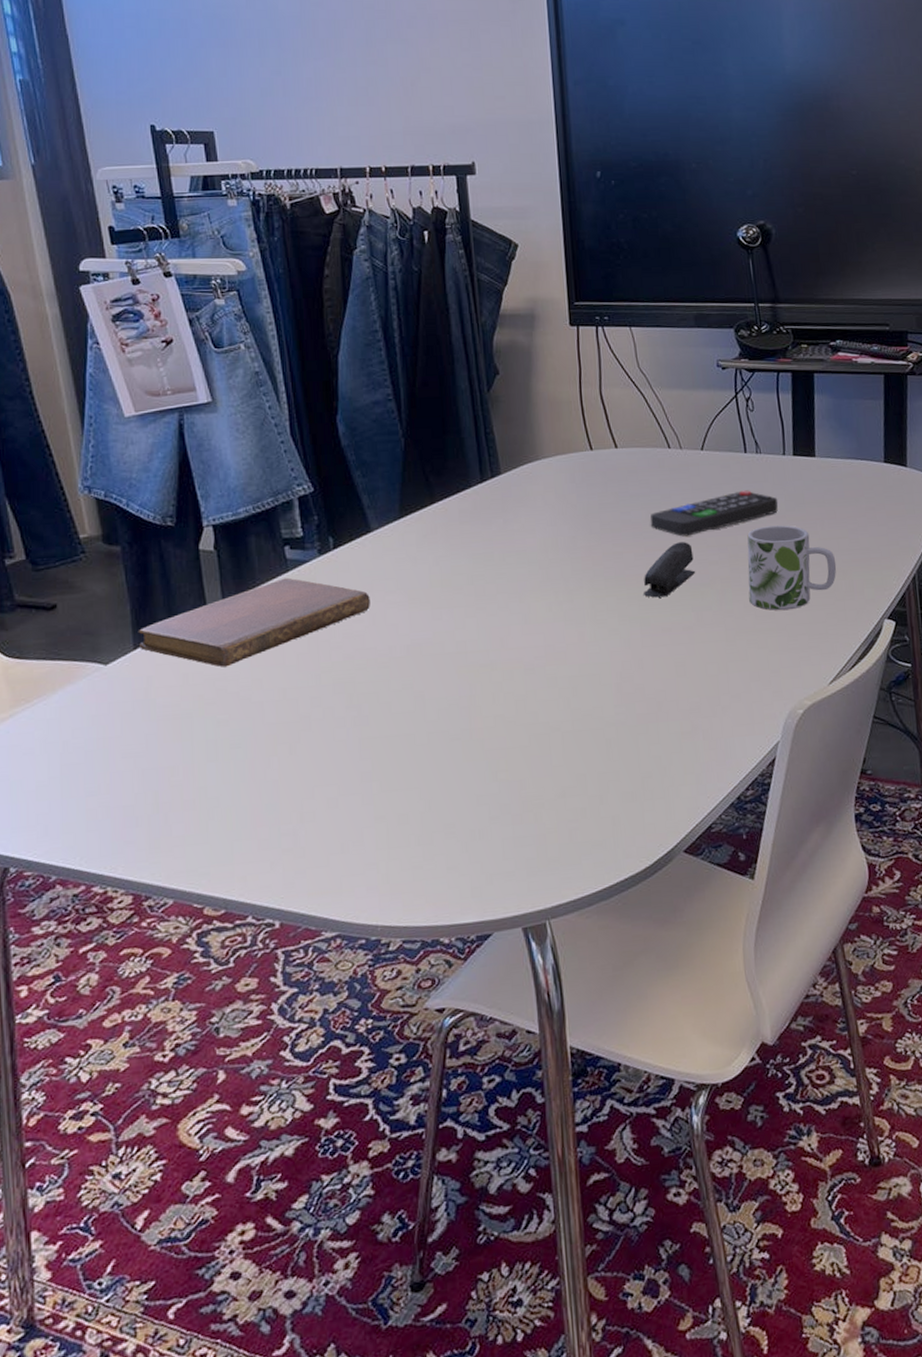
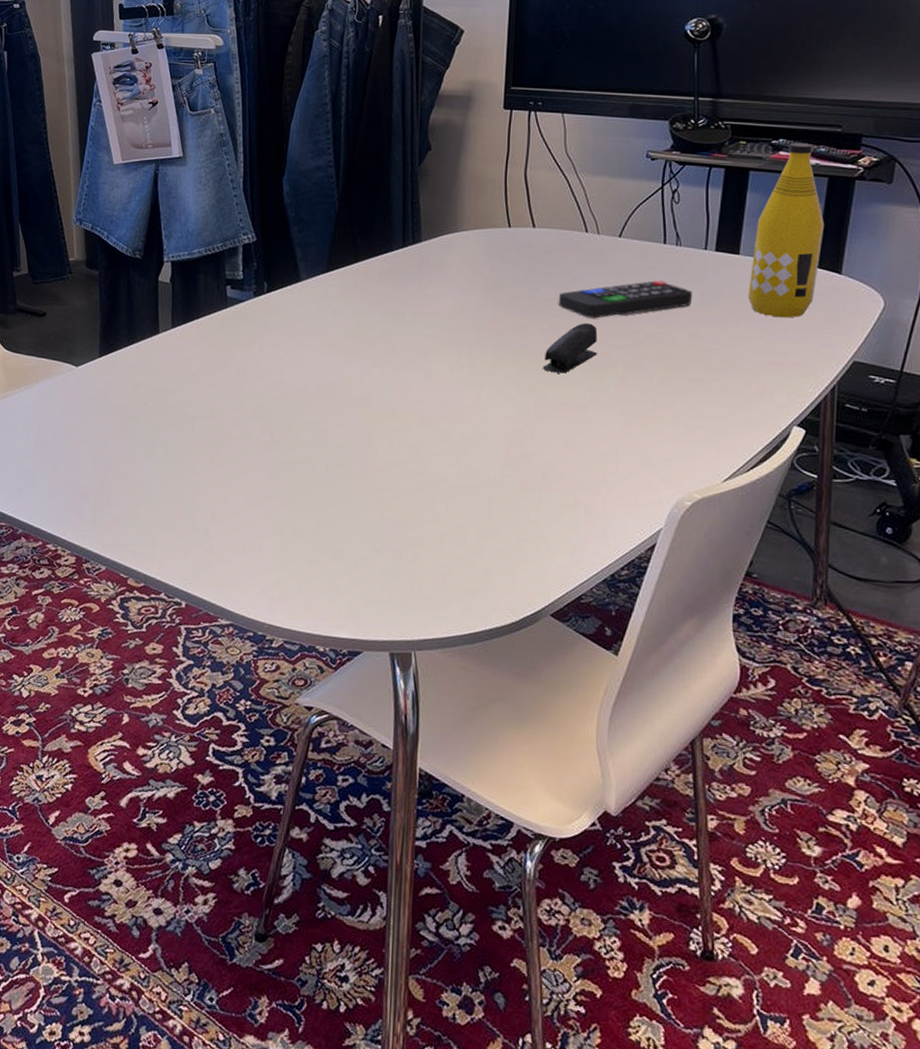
notebook: present [138,577,370,667] -> none [104,313,292,382]
mug: present [747,525,837,611] -> none [649,317,748,403]
bottle: none [827,343,887,515] -> present [748,143,824,318]

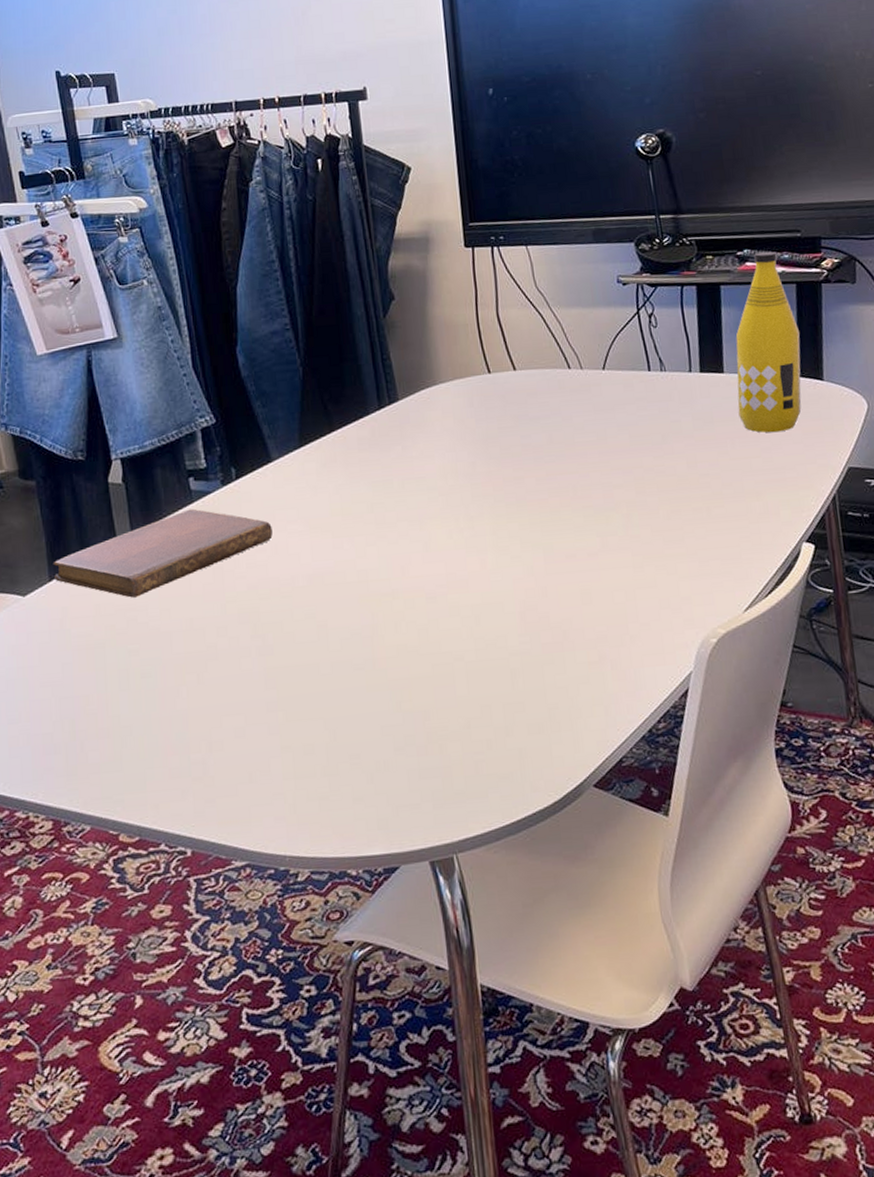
notebook: none [104,313,292,382] -> present [53,508,273,598]
stapler: present [543,323,598,374] -> none [546,465,600,523]
remote control: present [558,280,693,319] -> none [551,410,686,460]

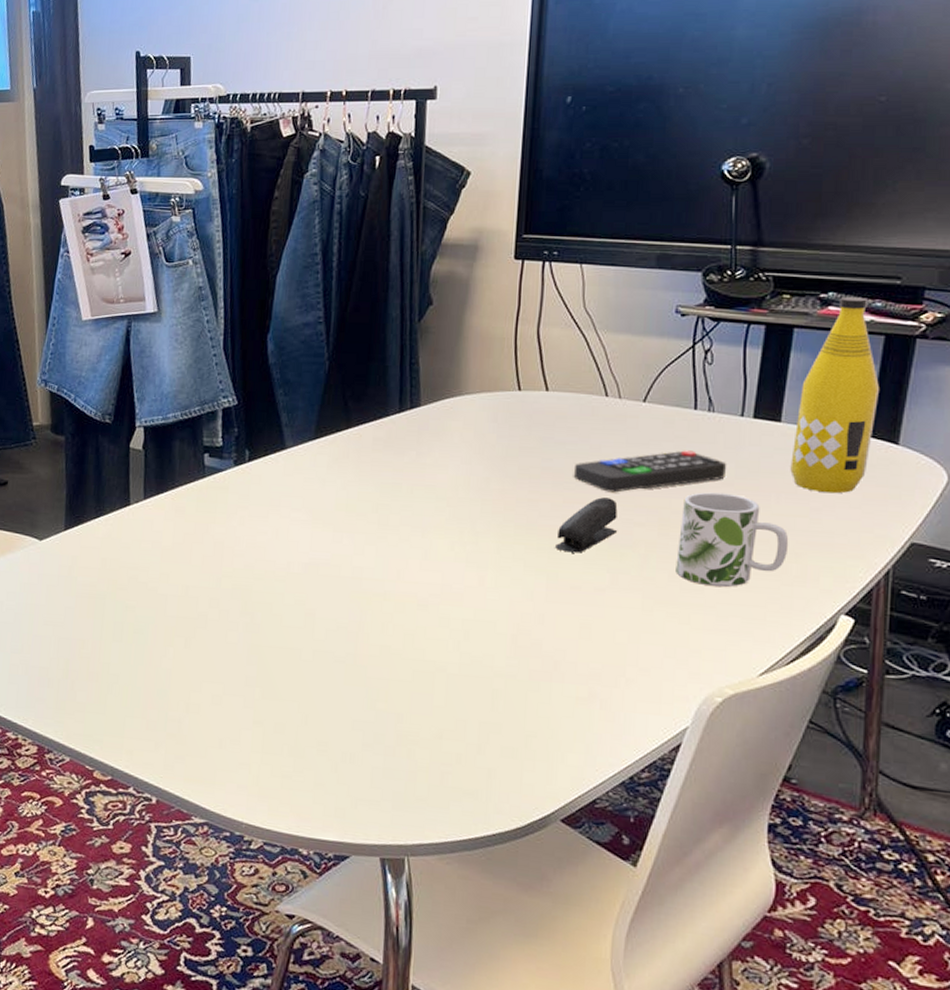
notebook: present [53,508,273,598] -> none [69,483,276,558]
stapler: none [546,465,600,523] -> present [555,497,618,553]
remote control: none [551,410,686,460] -> present [573,450,727,493]
mug: none [653,445,750,535] -> present [676,492,789,588]

